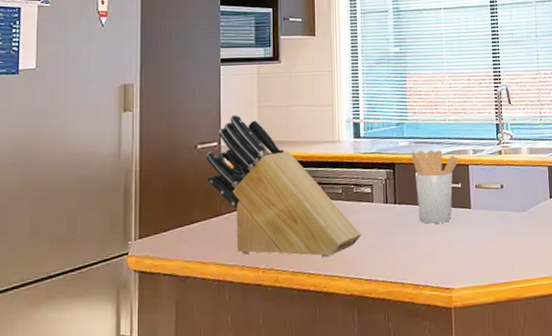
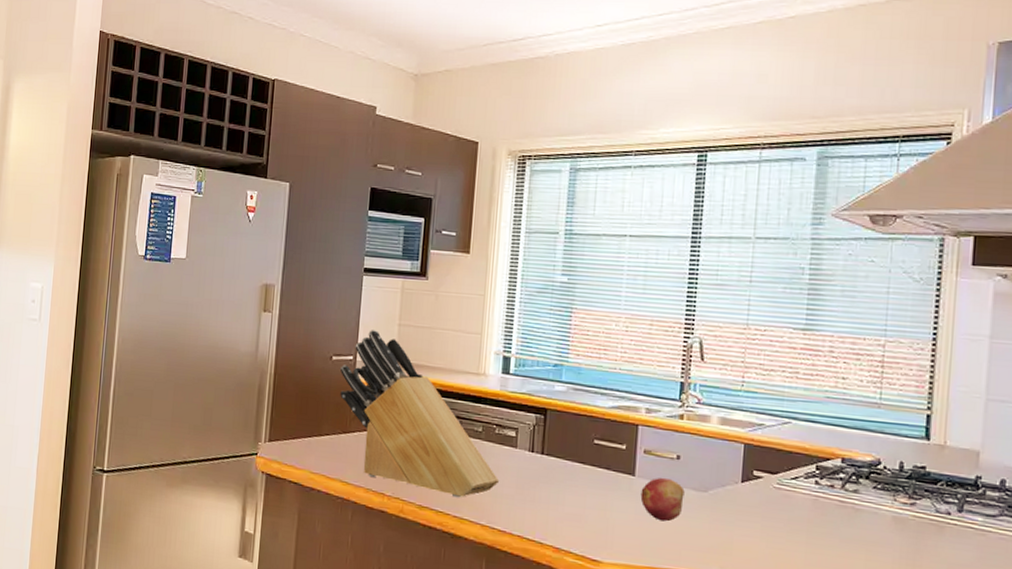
utensil holder: present [411,150,459,224] -> none [568,399,627,486]
fruit: none [477,205,510,243] -> present [640,477,685,522]

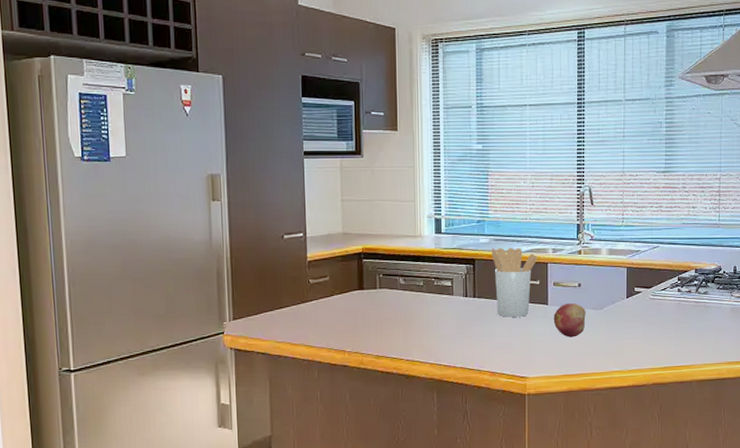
knife block: present [339,330,500,498] -> none [292,207,442,344]
utensil holder: none [568,399,627,486] -> present [491,248,538,317]

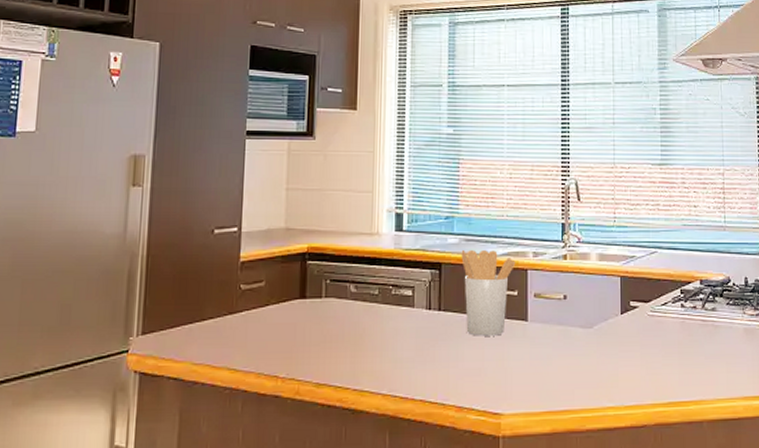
fruit: present [553,302,586,338] -> none [534,319,573,363]

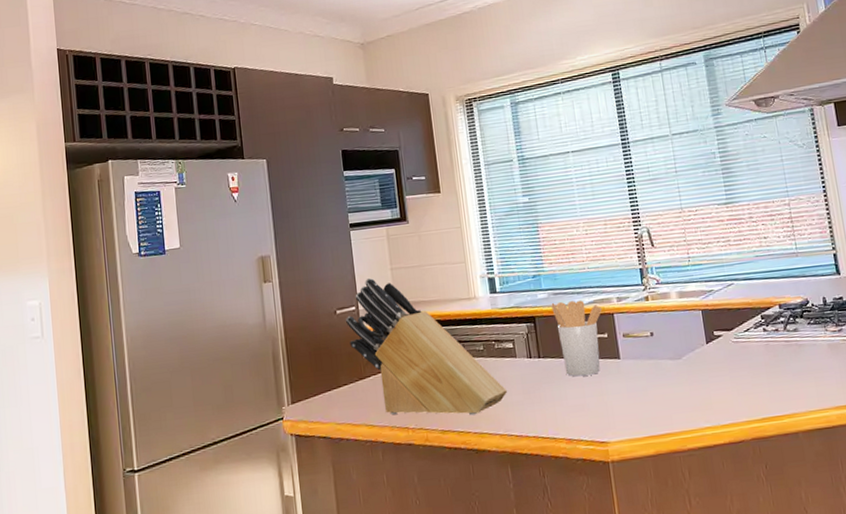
knife block: none [223,197,399,369] -> present [345,278,508,416]

